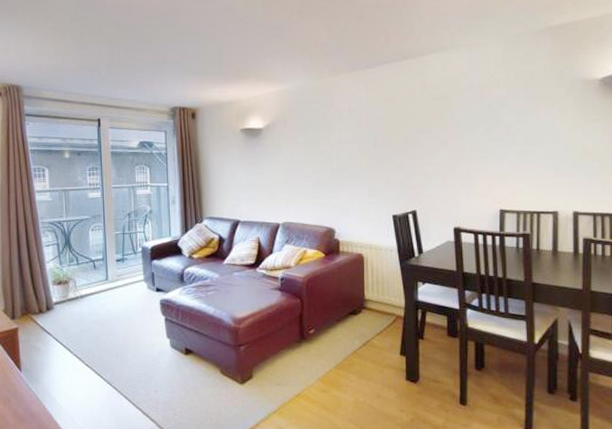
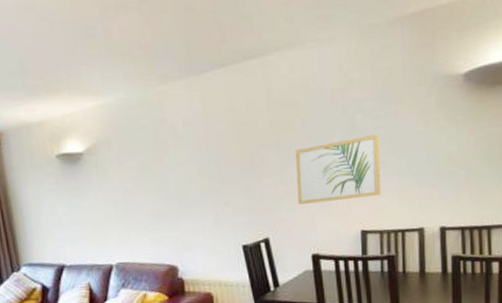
wall art: none [444,127,521,183] -> present [295,134,382,204]

